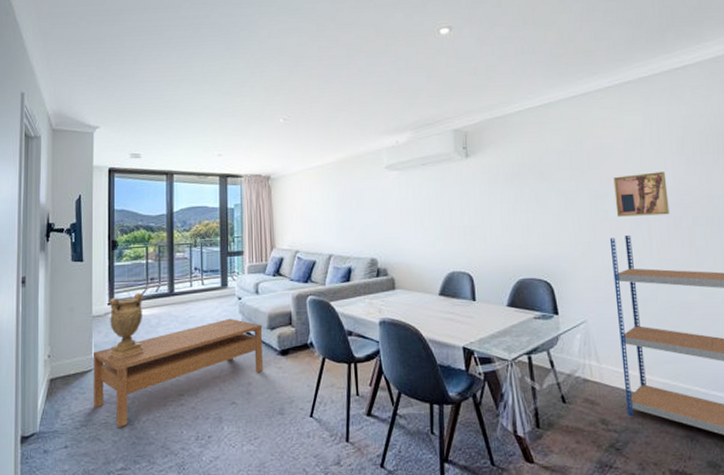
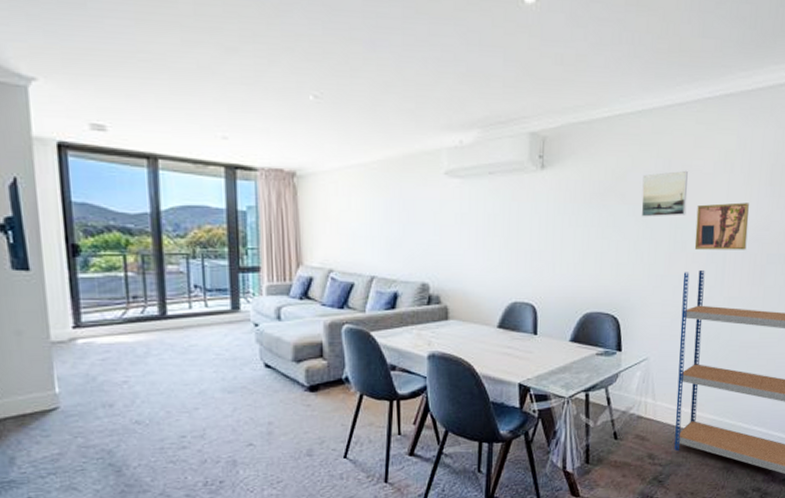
coffee table: present [93,318,264,427] -> none [56,348,288,475]
decorative urn: present [109,293,145,359] -> none [75,315,130,395]
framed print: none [558,148,604,191] -> present [641,170,688,217]

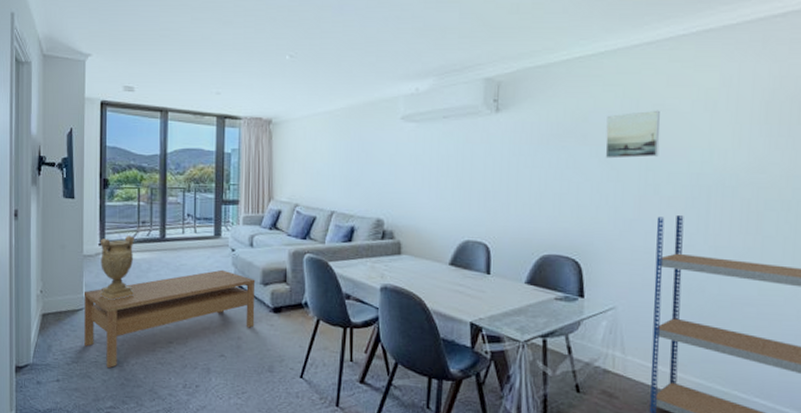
coffee table: none [56,348,288,475] -> present [83,269,256,368]
decorative urn: none [75,315,130,395] -> present [99,236,135,301]
wall art: present [694,202,749,250] -> none [670,143,739,195]

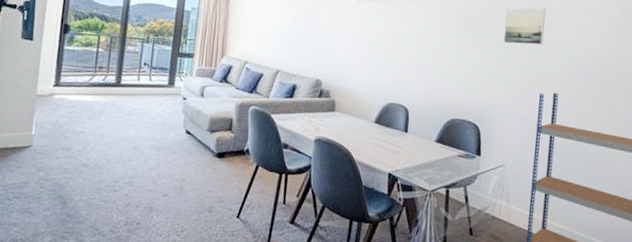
coffee table: present [83,269,256,368] -> none [28,116,203,204]
decorative urn: present [99,236,135,301] -> none [49,79,90,140]

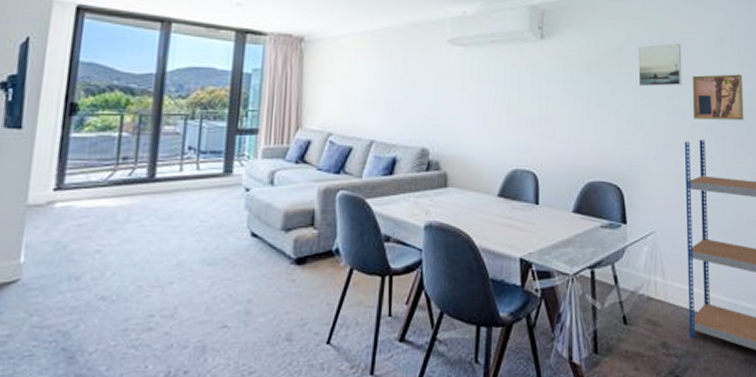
wall art: none [549,37,601,80] -> present [692,74,744,121]

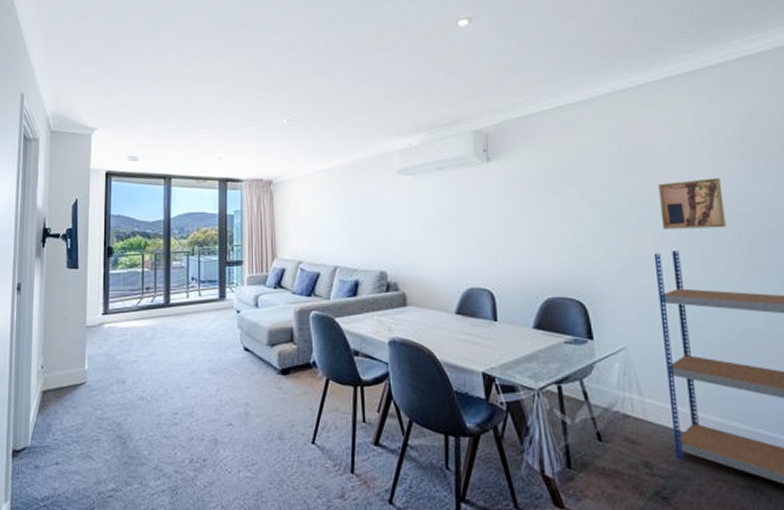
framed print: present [638,43,682,87] -> none [592,151,647,199]

